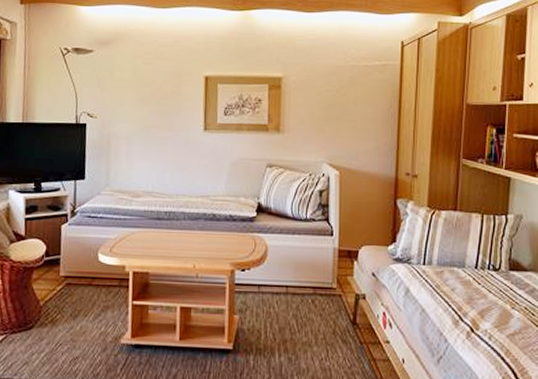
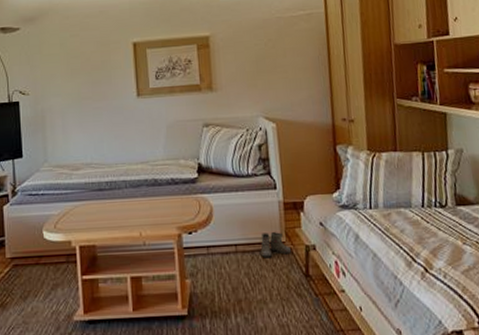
boots: none [310,277,341,303] -> present [260,231,291,258]

